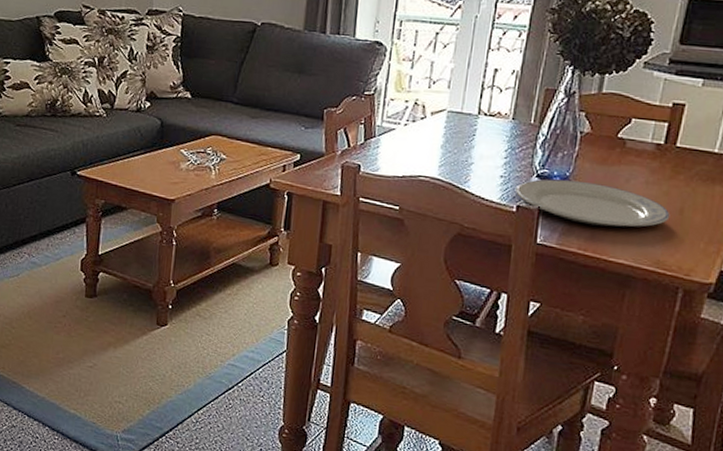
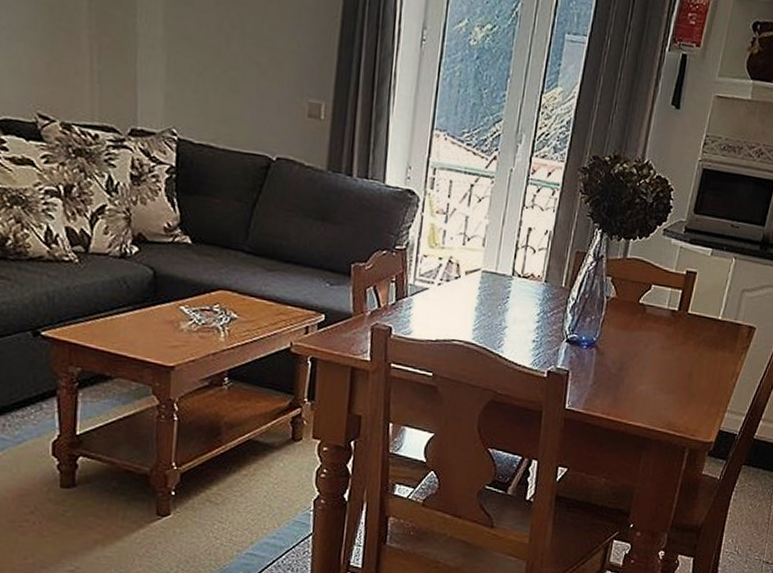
plate: present [516,179,670,227] -> none [547,344,681,392]

